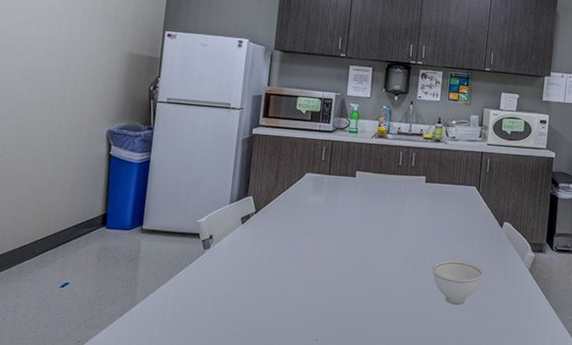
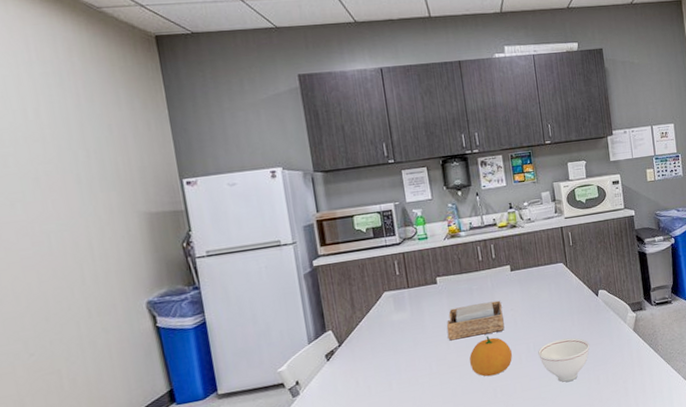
napkin holder: none [353,204,410,238] -> present [446,300,505,341]
fruit: none [367,239,408,279] -> present [469,336,512,377]

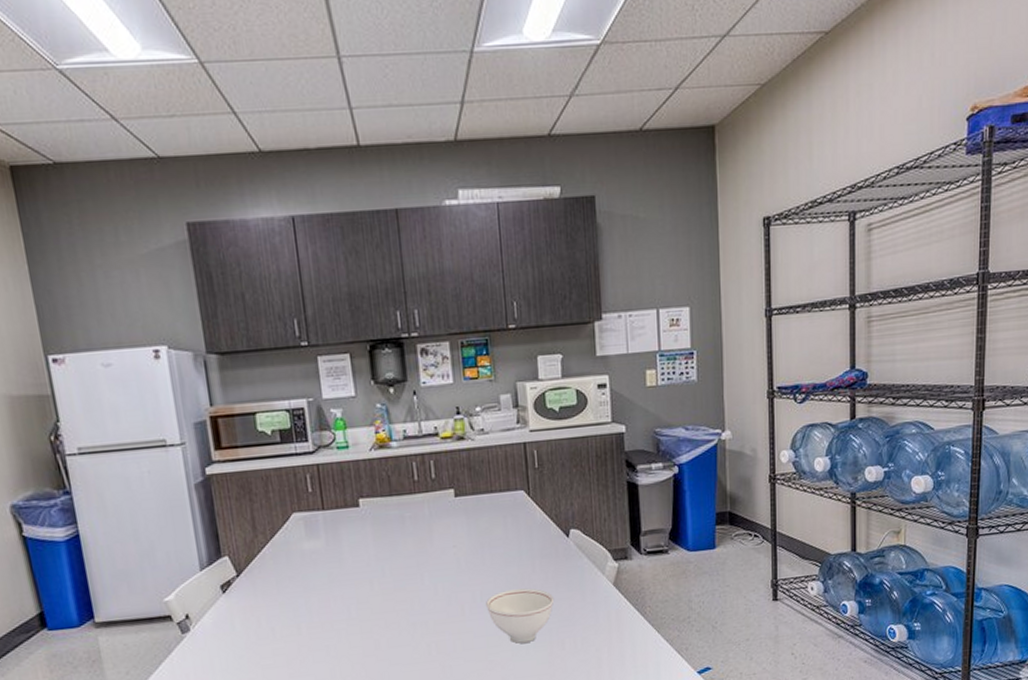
napkin holder: present [446,300,505,341] -> none [370,533,444,580]
fruit: present [469,336,512,377] -> none [397,578,453,629]

